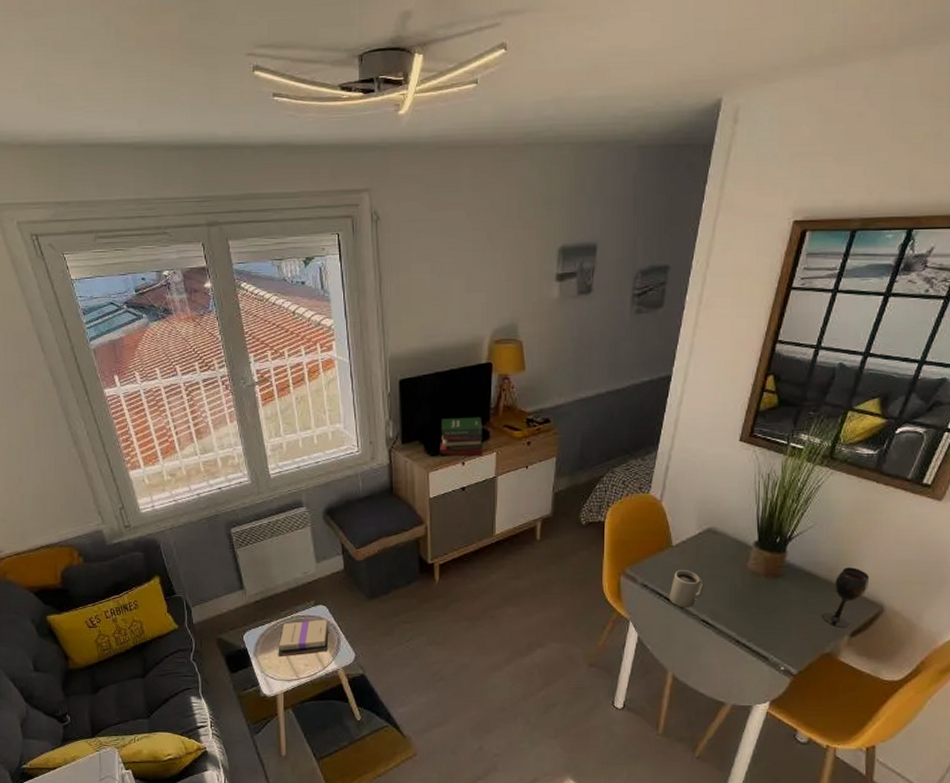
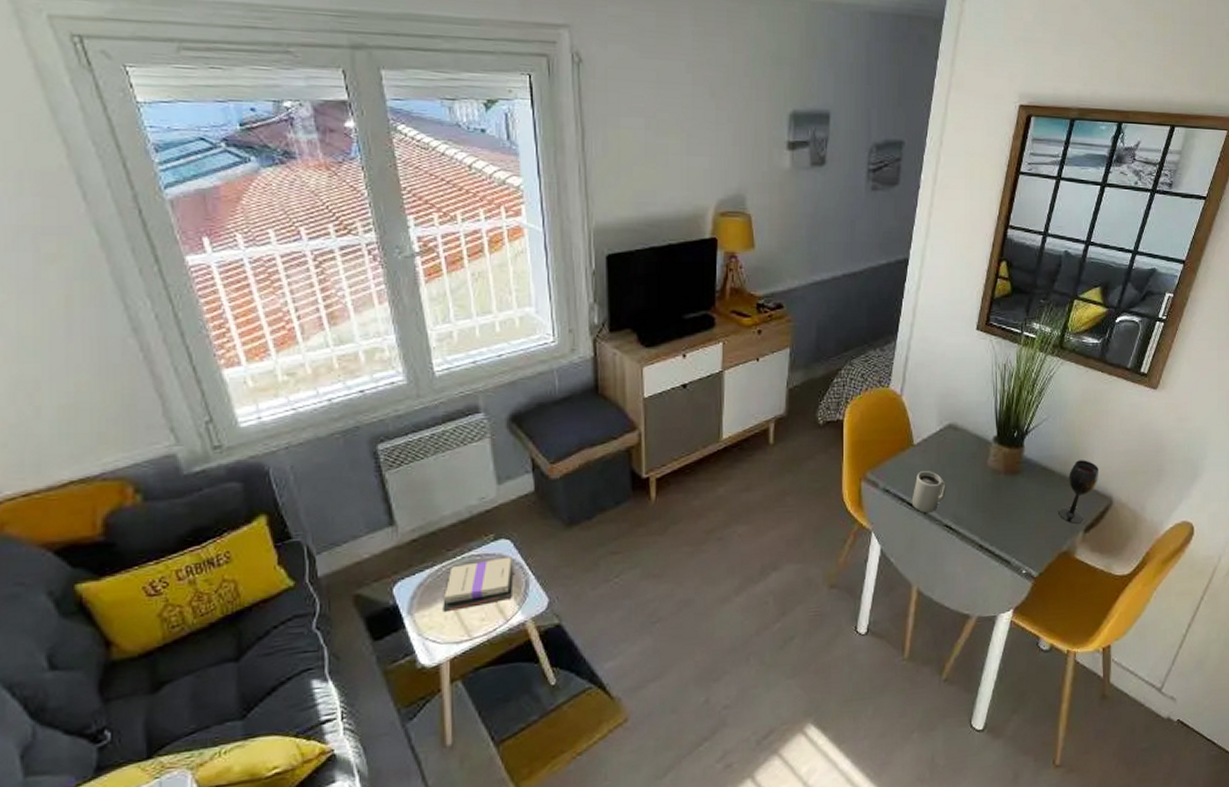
books: present [440,417,482,456] -> none [656,300,706,346]

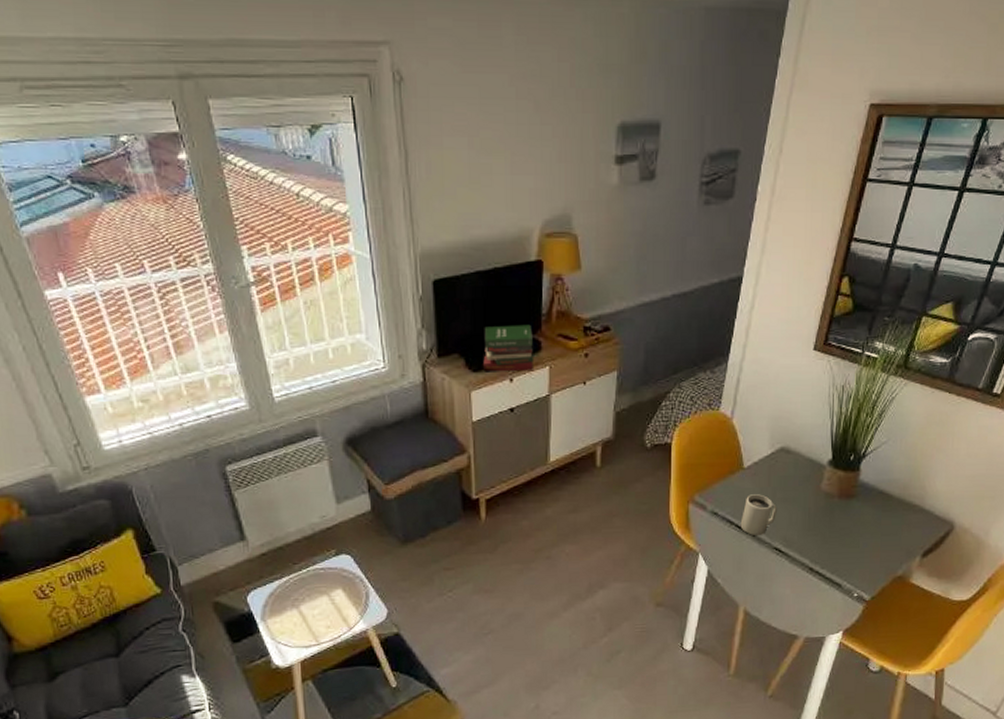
books: present [443,557,514,613] -> none [292,571,355,620]
books: none [656,300,706,346] -> present [483,324,533,371]
wine glass: present [1058,460,1099,524] -> none [895,484,941,549]

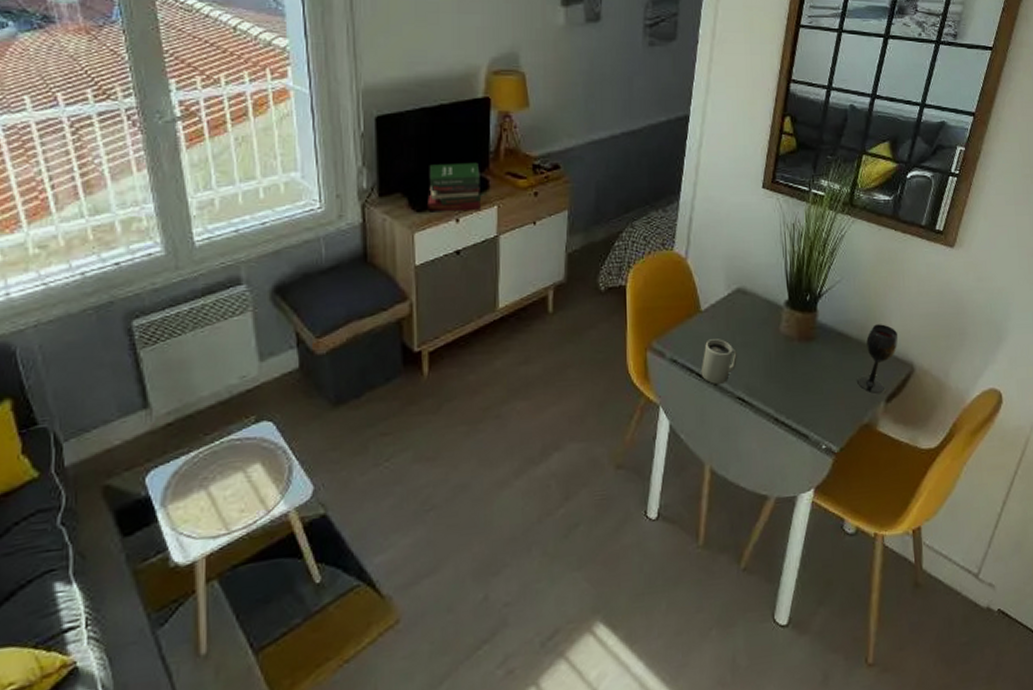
wine glass: none [895,484,941,549] -> present [857,324,899,394]

